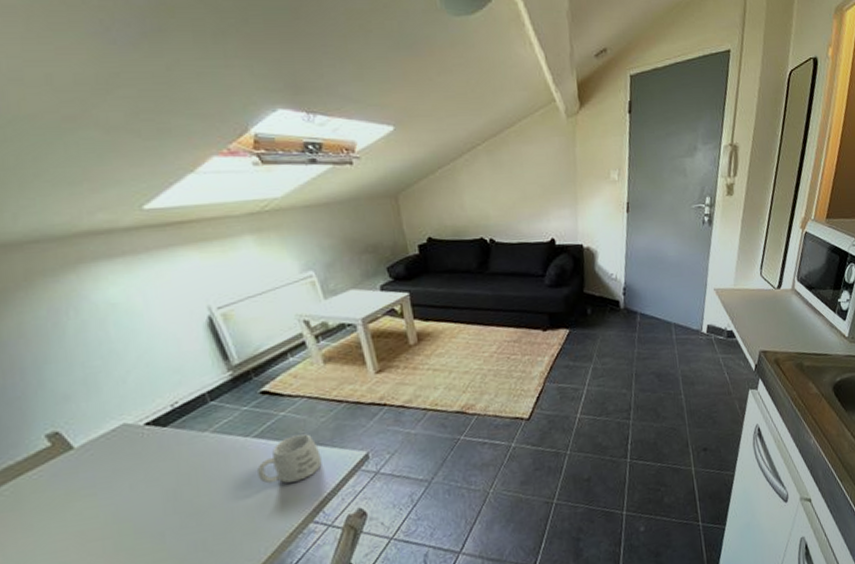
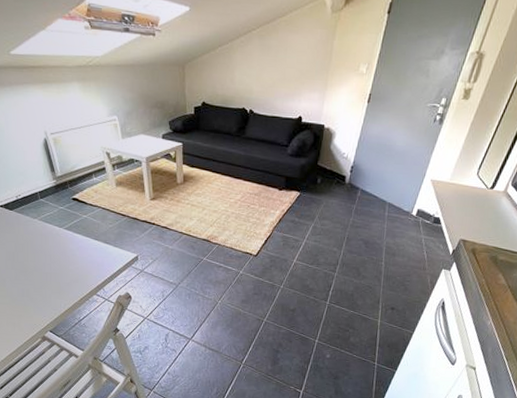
mug: present [258,434,322,484] -> none [65,233,107,265]

